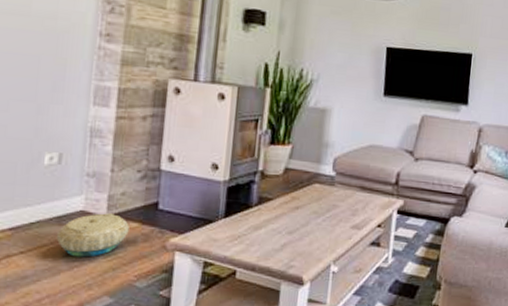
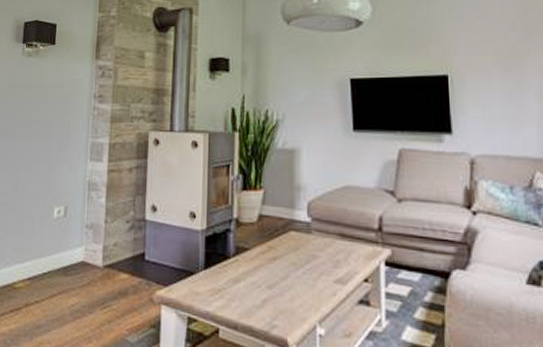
basket: present [56,213,130,257] -> none [63,264,121,309]

